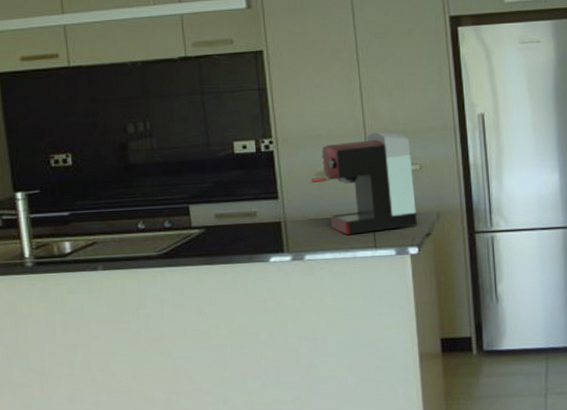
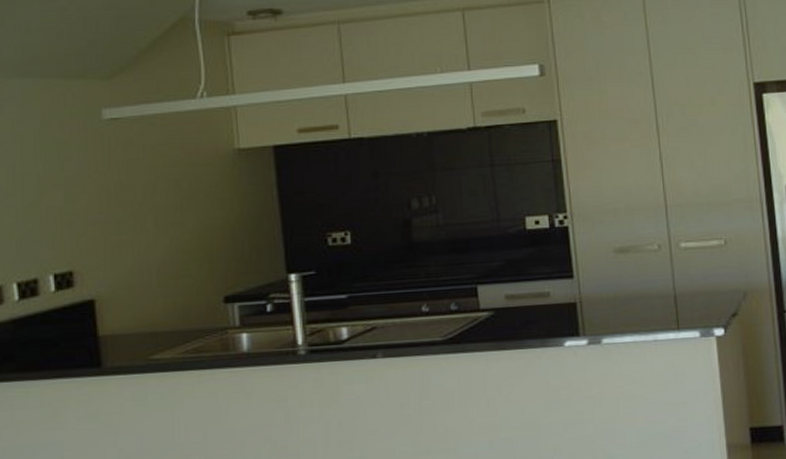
coffee maker: present [311,132,417,235] -> none [609,205,723,316]

